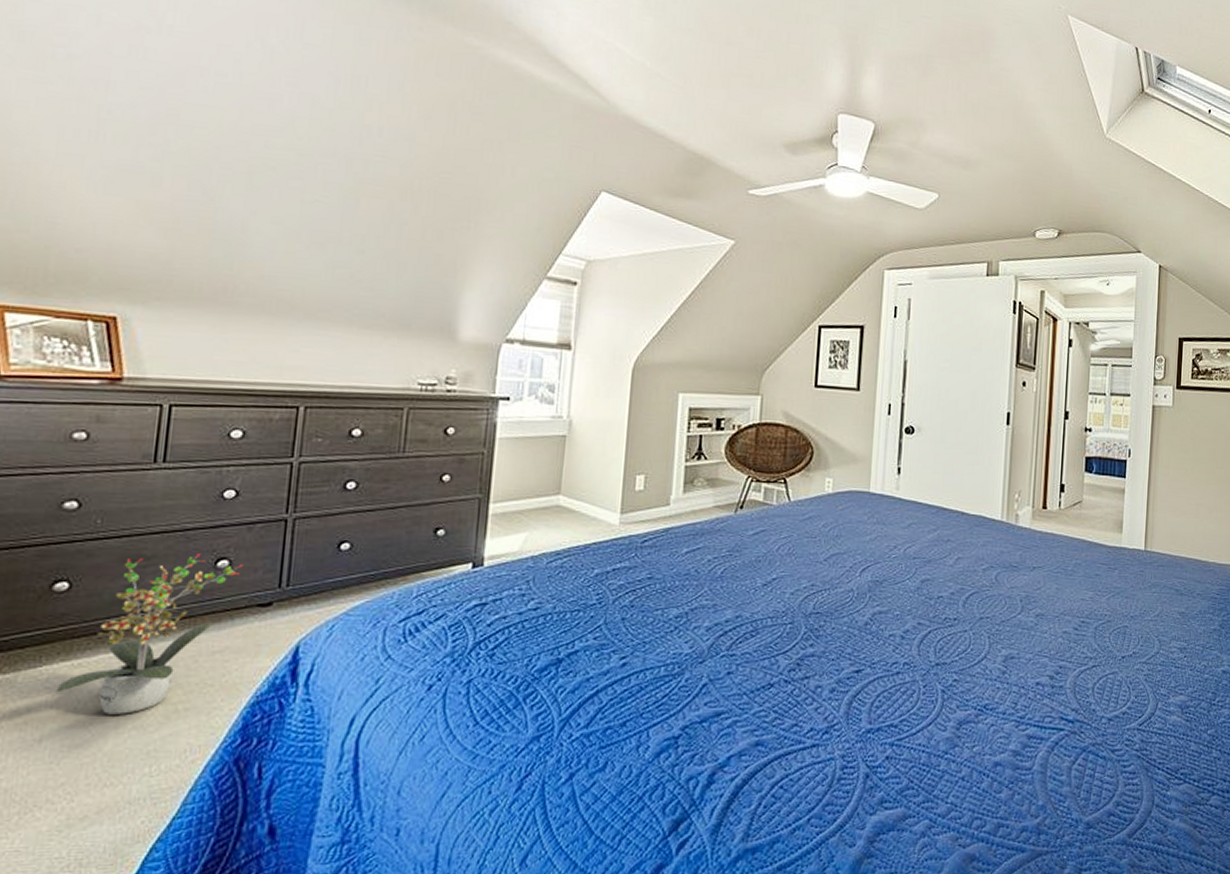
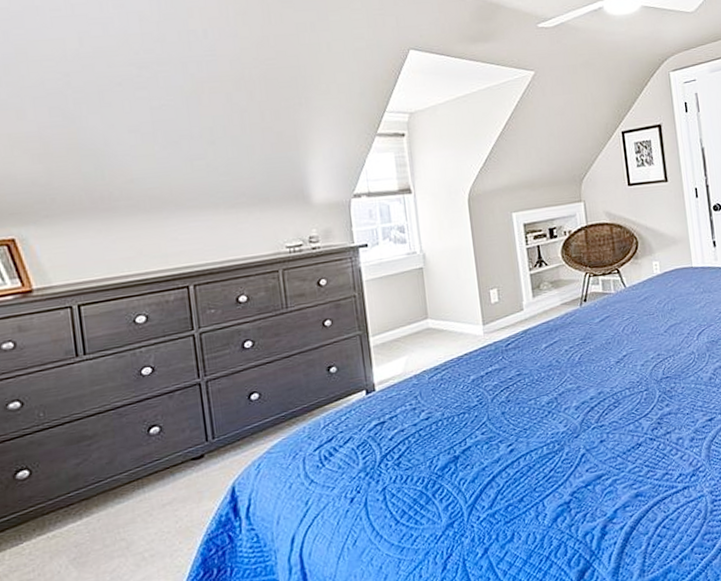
potted plant: present [55,554,244,715] -> none [39,425,172,573]

